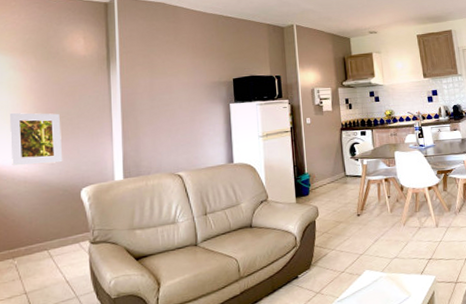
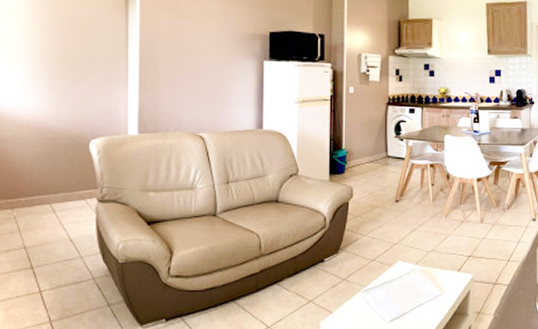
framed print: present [9,112,63,166] -> none [10,45,71,108]

